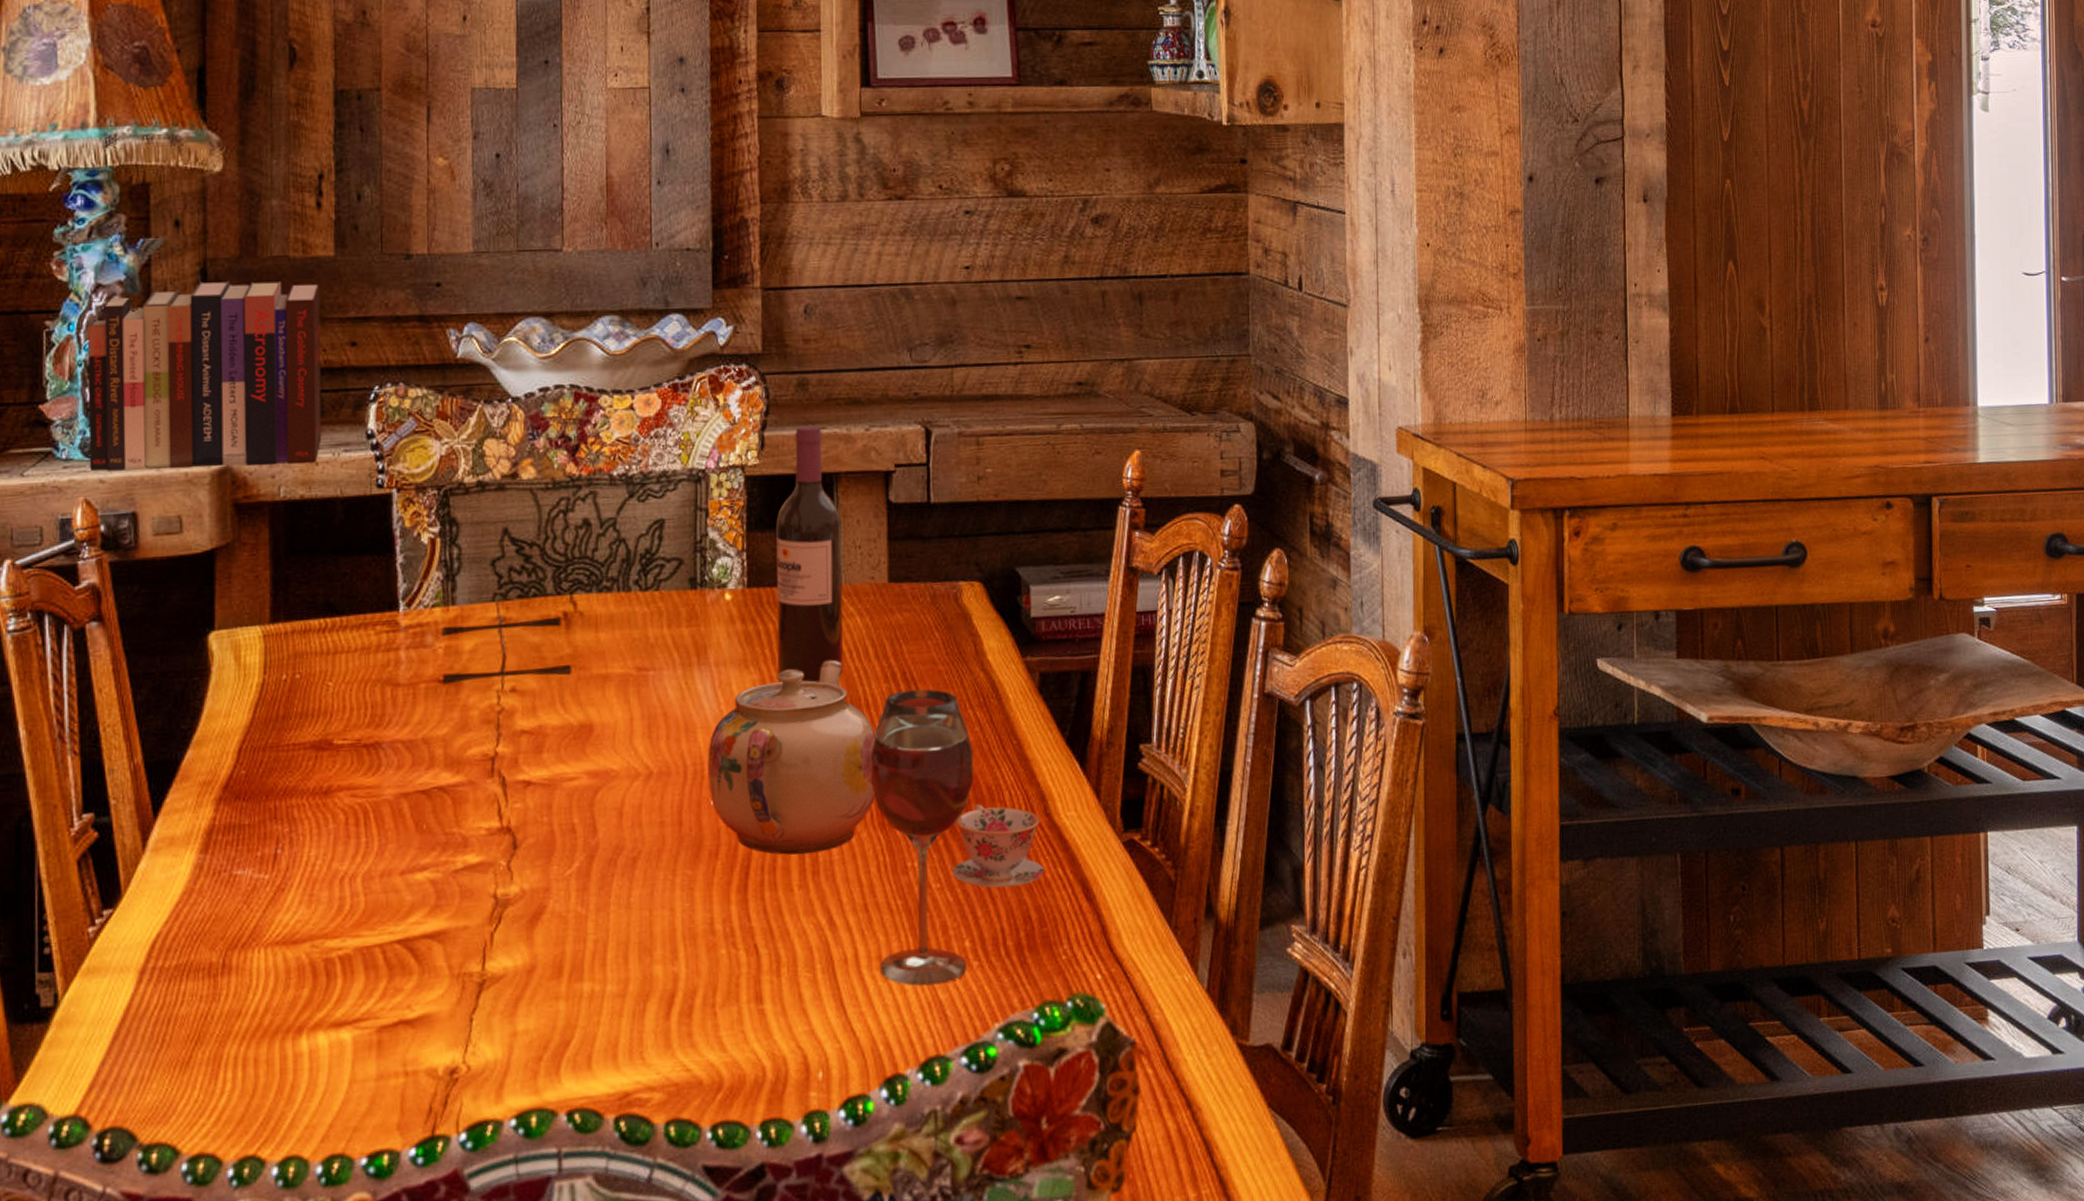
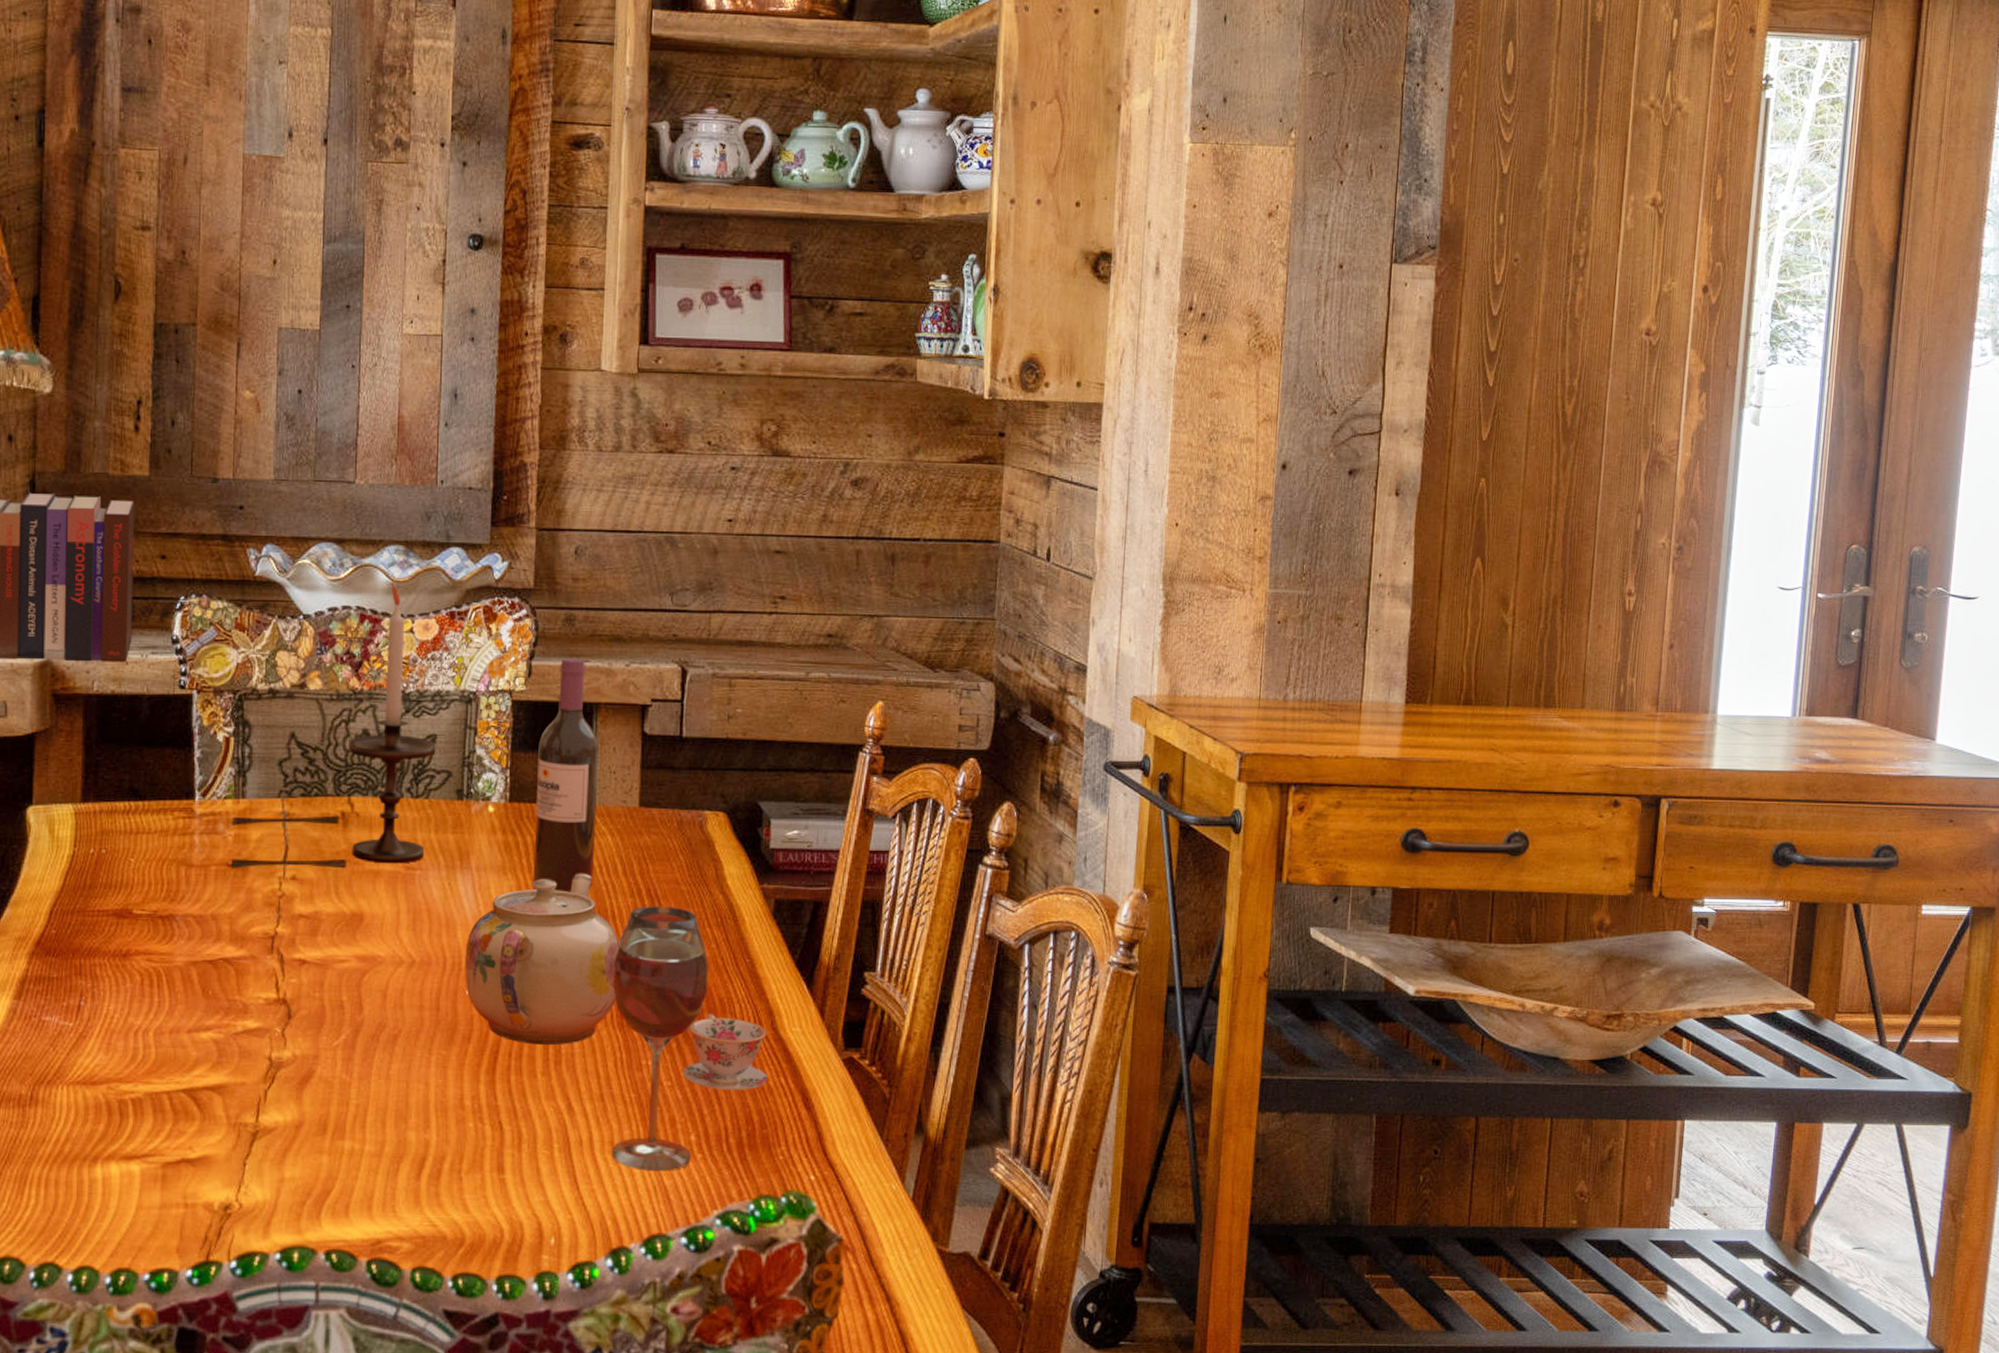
candlestick: none [568,356,664,667] -> present [349,582,436,864]

